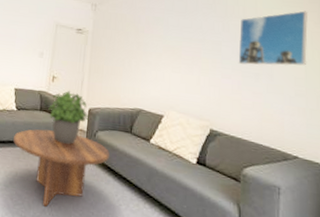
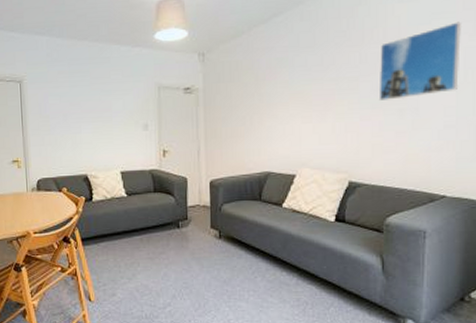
coffee table: present [13,129,109,207] -> none [129,212,238,292]
potted plant: present [48,90,89,144] -> none [163,163,211,224]

